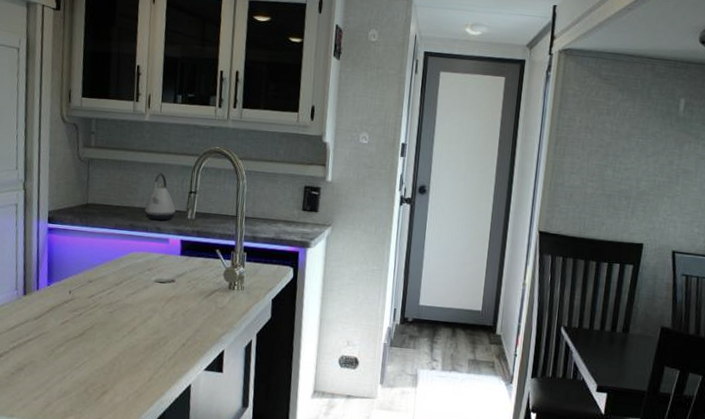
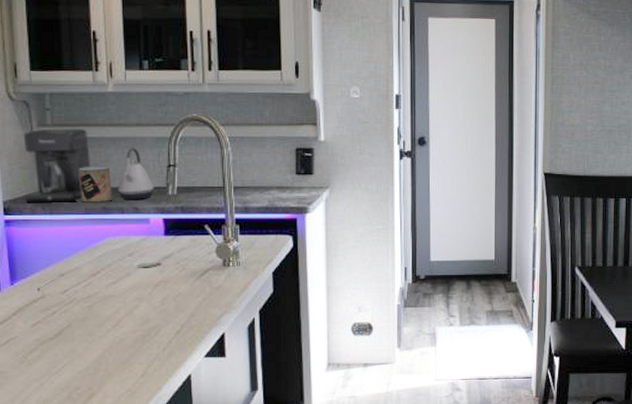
coffee maker: none [66,150,124,217] -> present [23,128,91,202]
tin can: none [113,186,140,221] -> present [78,166,113,204]

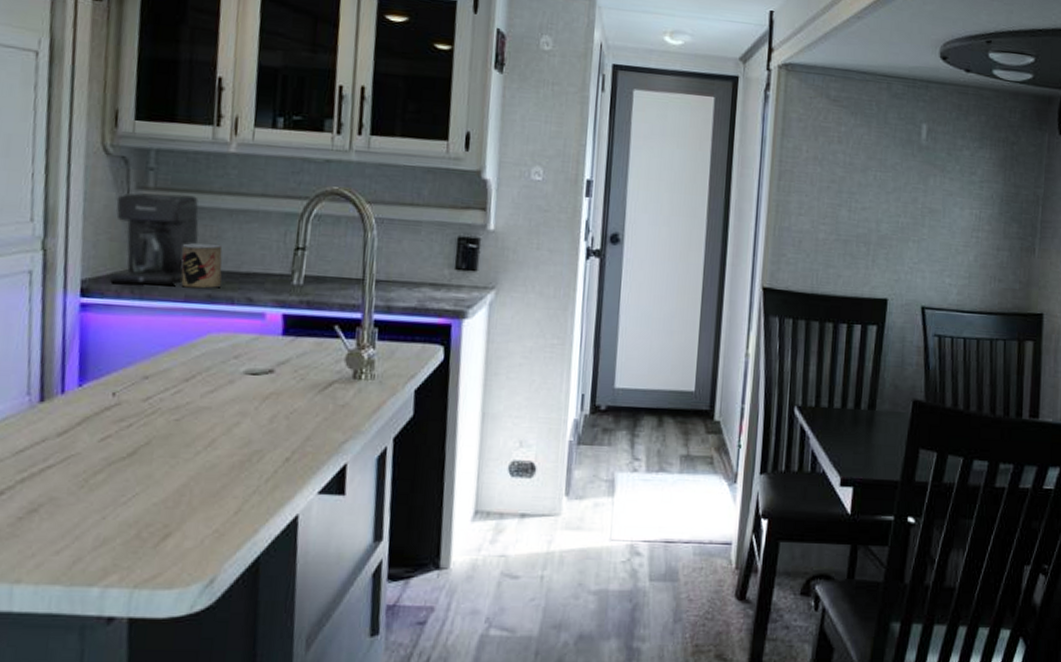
kettle: present [117,147,154,200] -> none [228,222,276,289]

